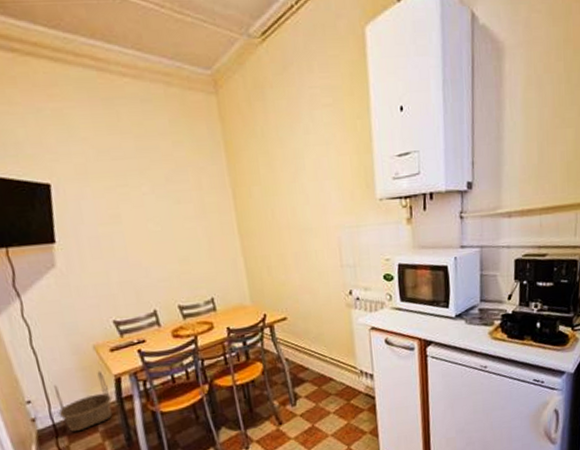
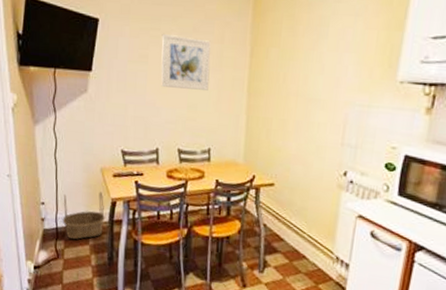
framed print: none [131,188,197,245] -> present [161,33,211,91]

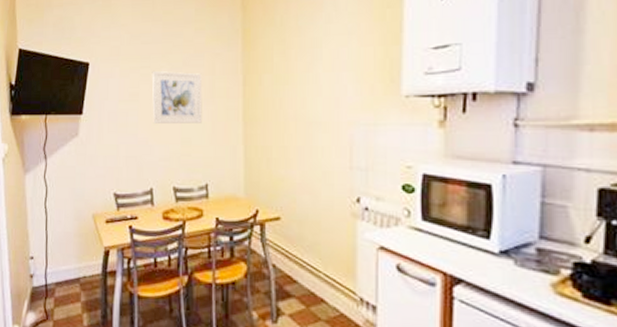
basket: present [62,191,105,240] -> none [52,240,97,297]

